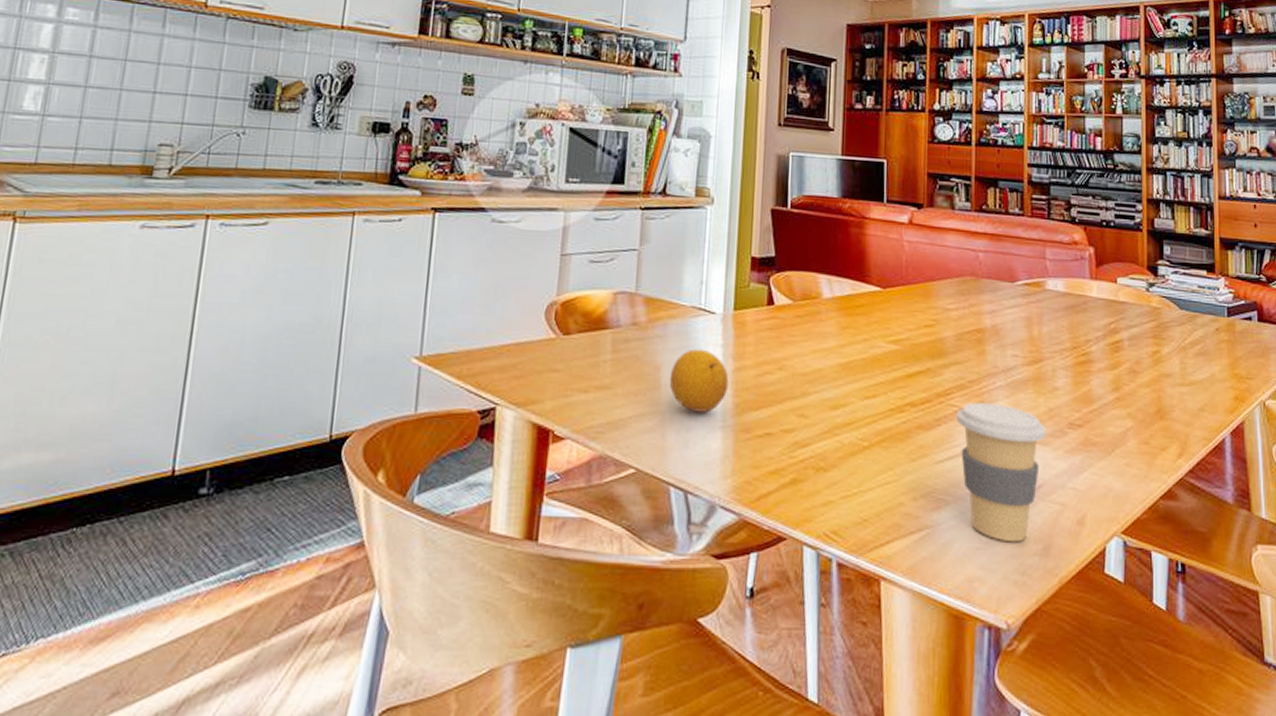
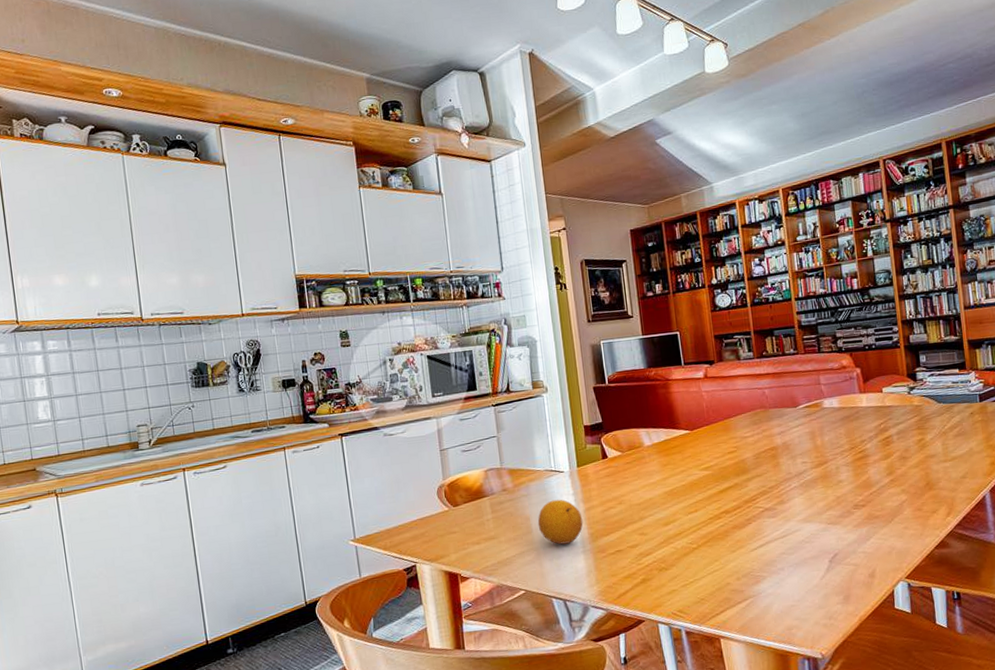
coffee cup: present [956,402,1046,541] -> none [762,500,836,598]

